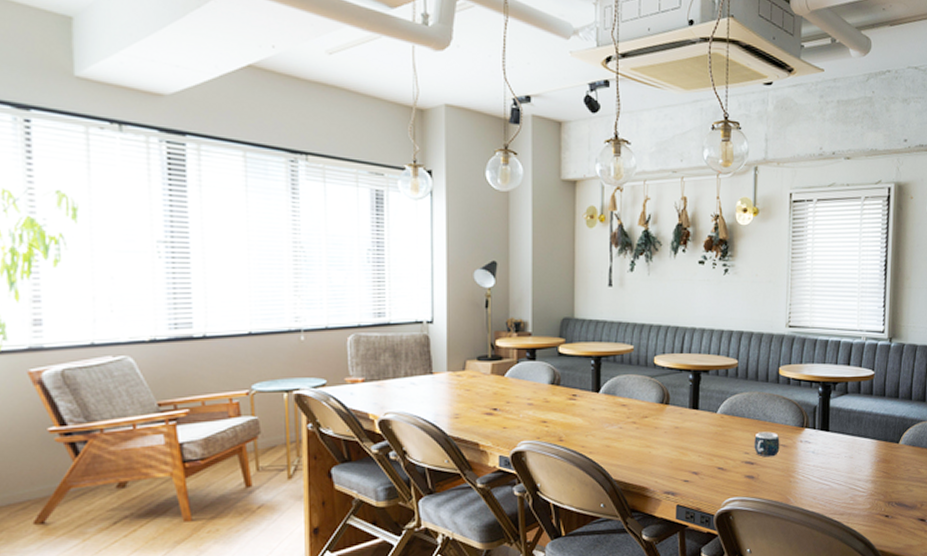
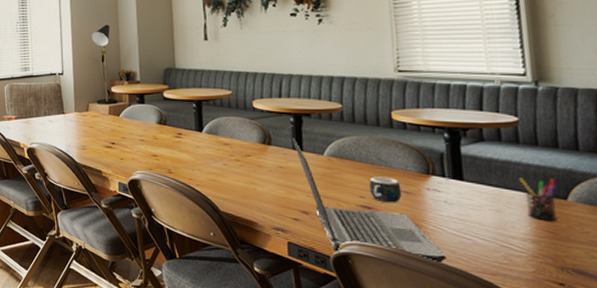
laptop computer: none [690,396,809,511] -> present [292,137,446,265]
pen holder: none [869,425,894,462] -> present [520,178,559,220]

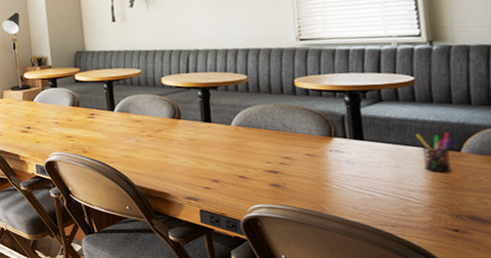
laptop computer: present [292,137,446,265] -> none [201,110,349,221]
mug: present [369,176,402,203] -> none [275,141,306,167]

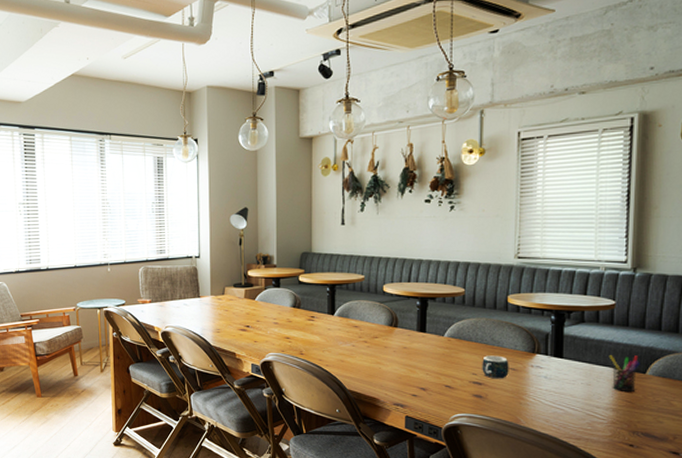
mug: none [275,141,306,167] -> present [482,355,509,379]

